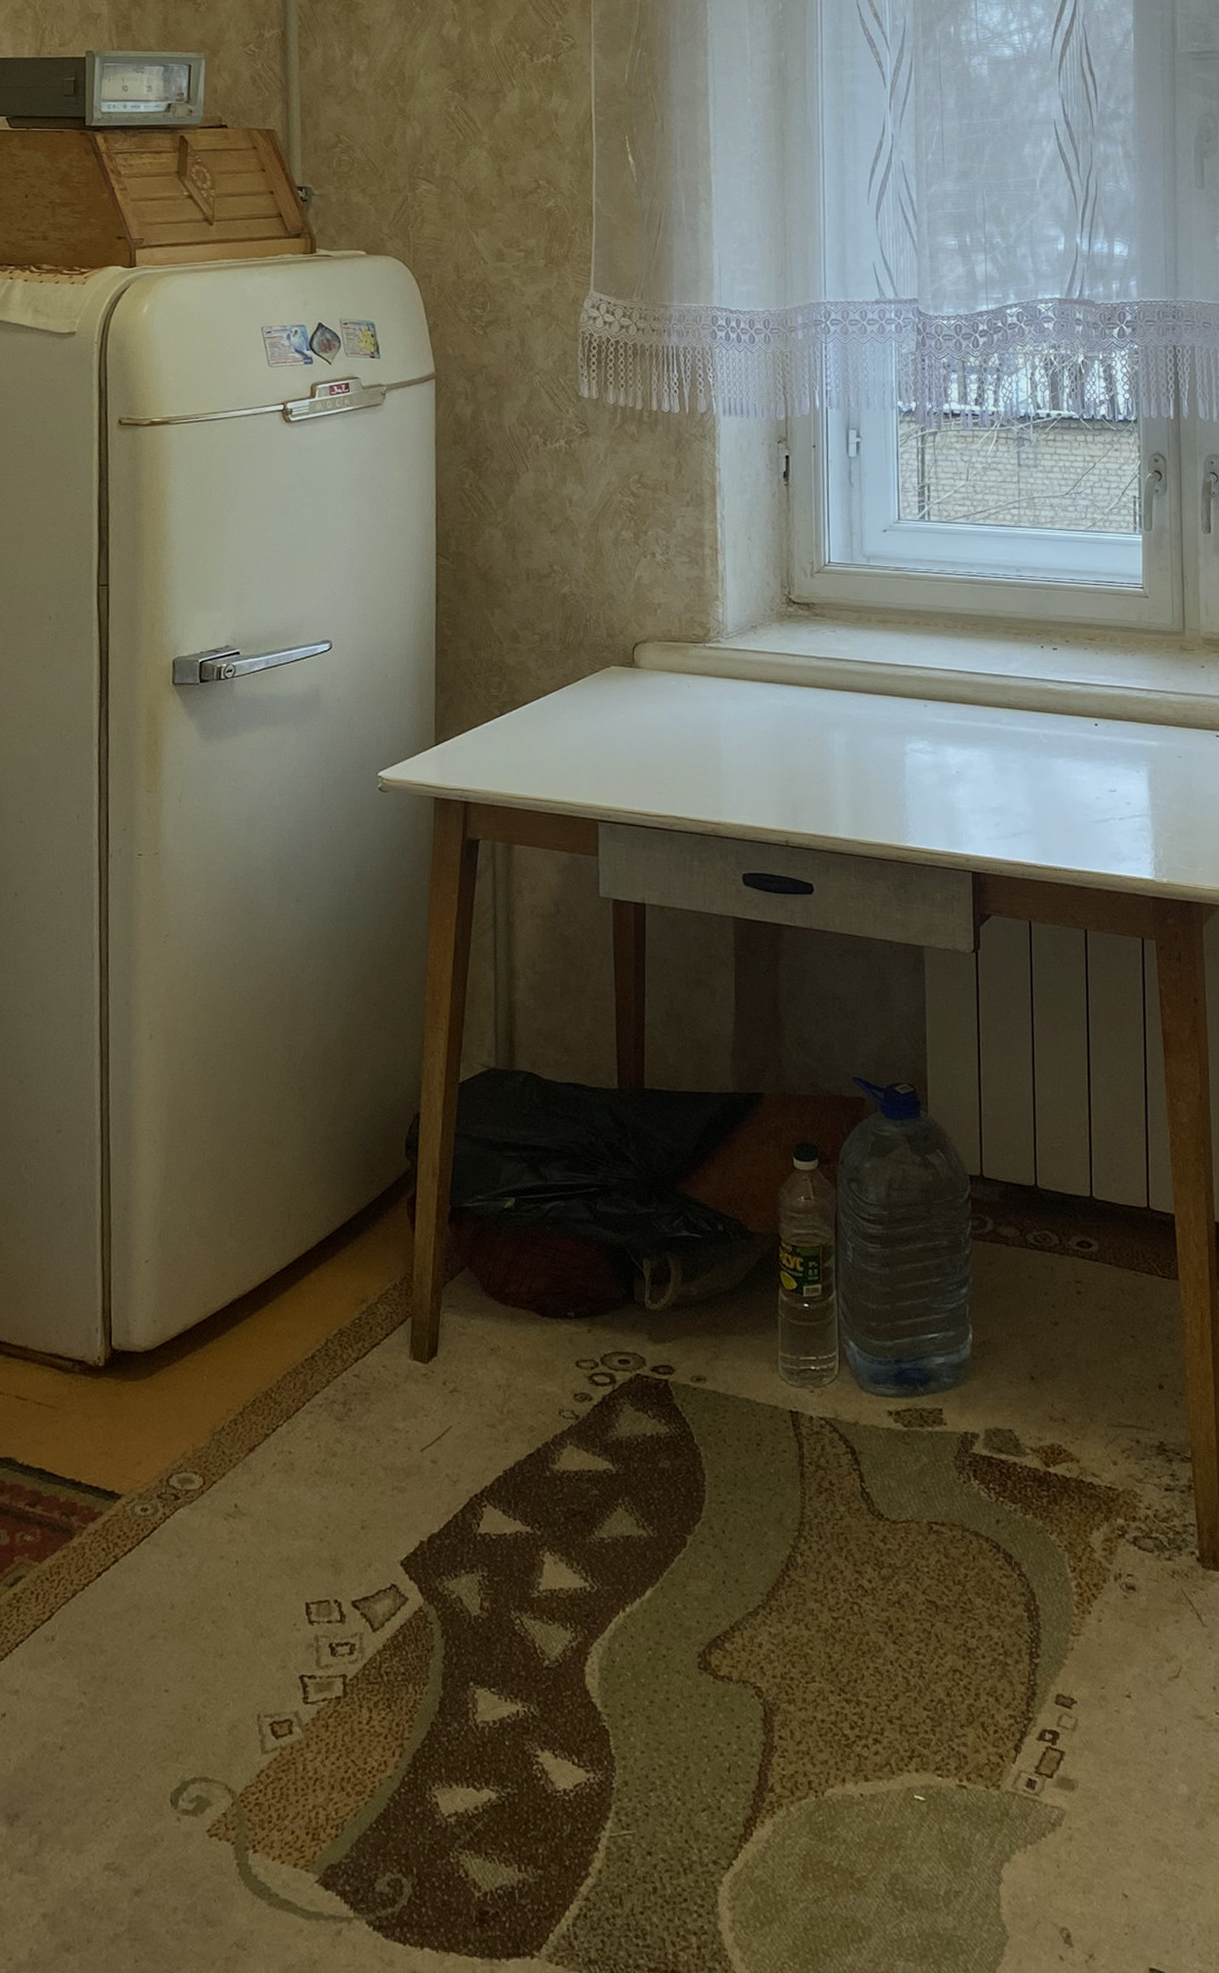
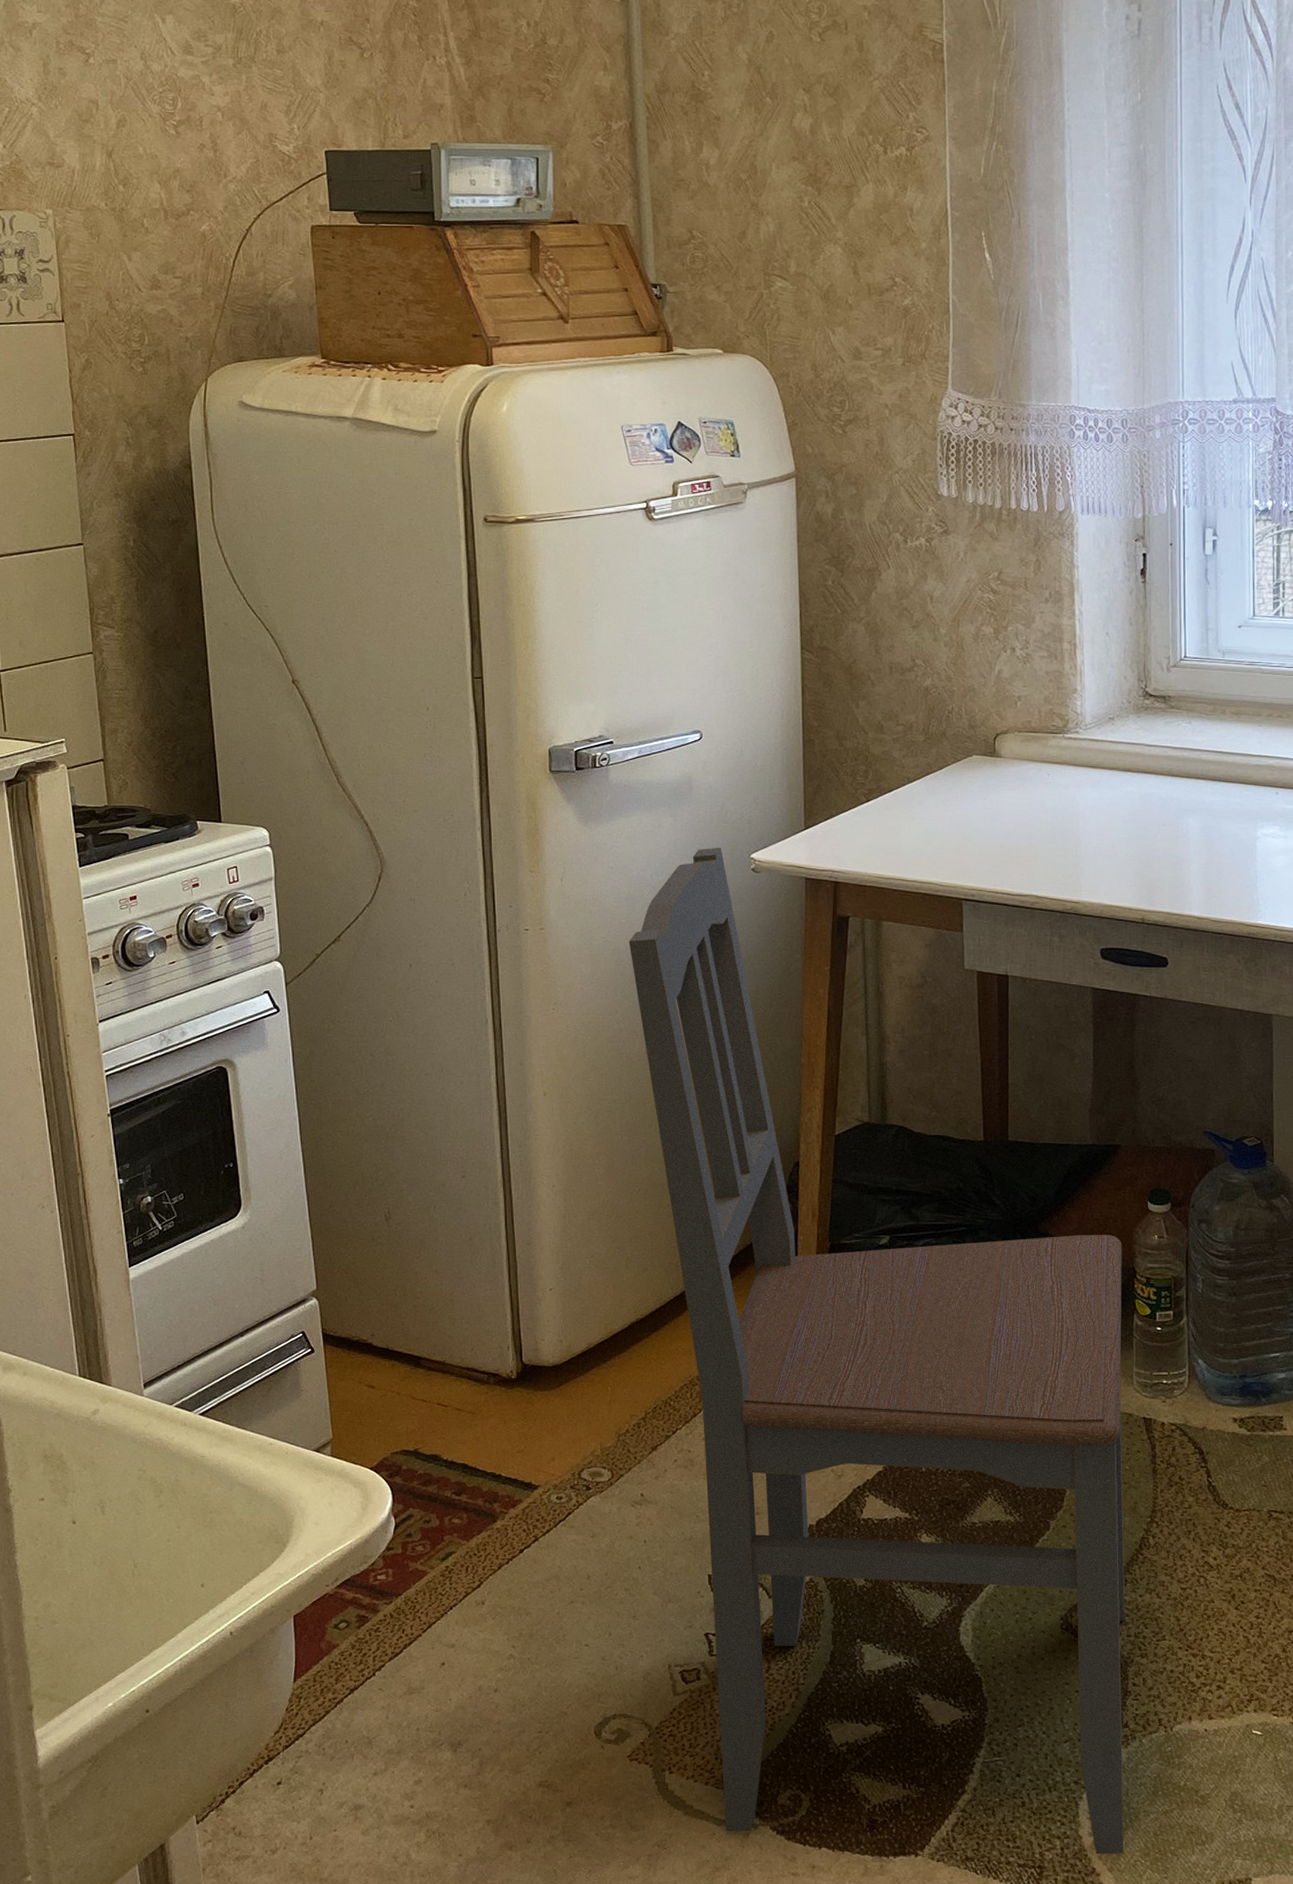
dining chair: none [247,764,770,1955] -> present [628,847,1125,1854]

